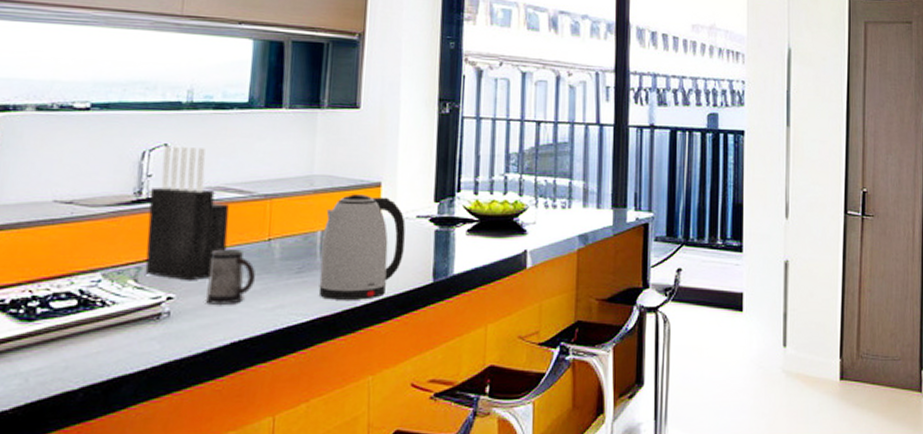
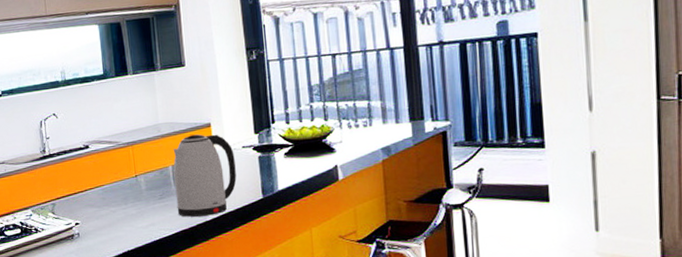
knife block: present [145,145,229,281] -> none [50,113,108,211]
mug: present [204,249,255,304] -> none [98,185,131,226]

